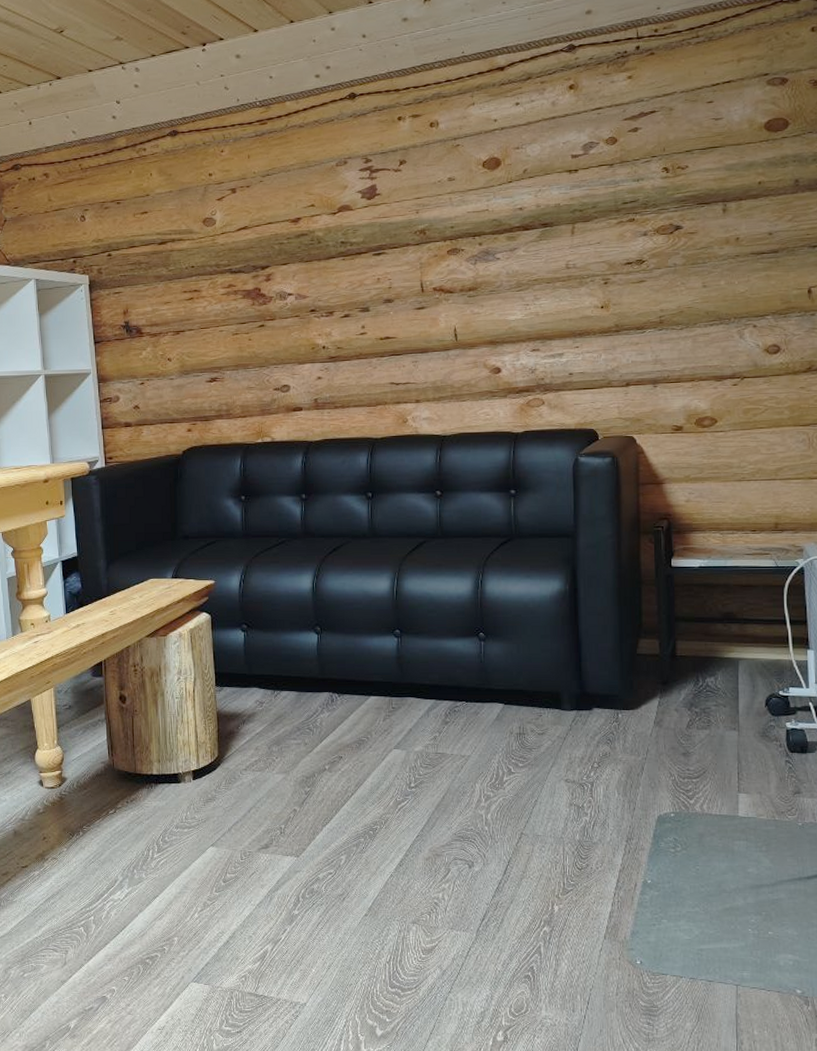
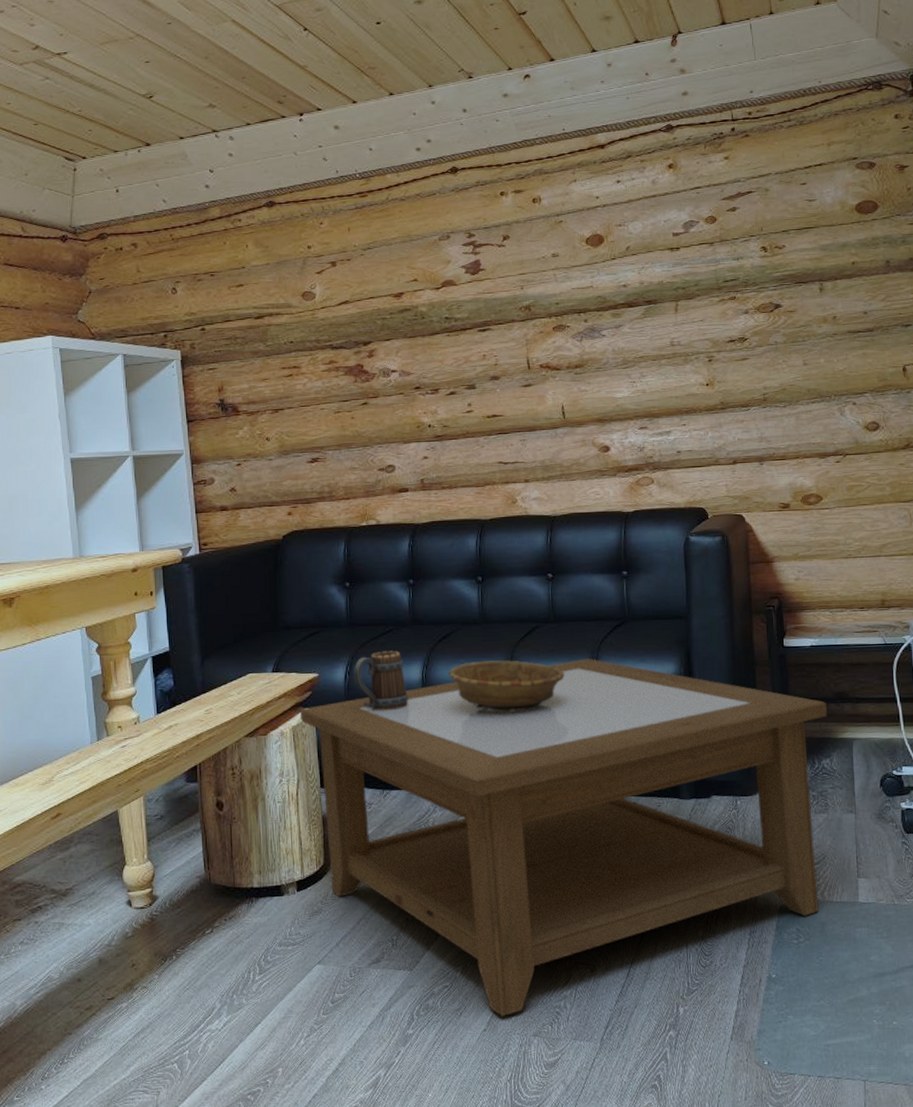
coffee table: none [197,574,713,904] -> present [299,659,827,1017]
mug: none [248,561,300,617] -> present [354,650,409,711]
decorative bowl: none [338,573,450,622] -> present [448,660,564,712]

